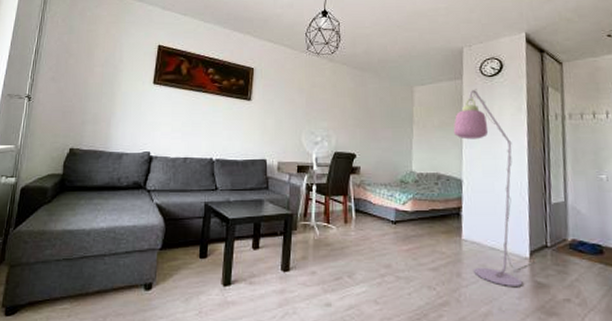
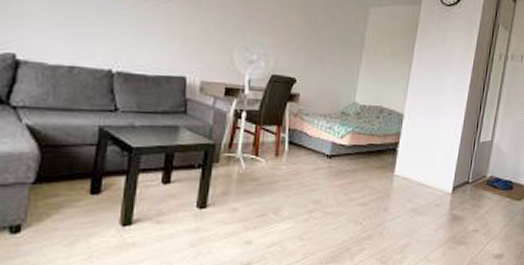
floor lamp: present [453,89,539,286] -> none [400,17,459,219]

